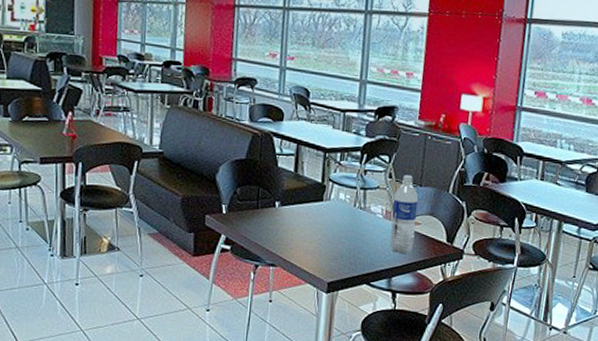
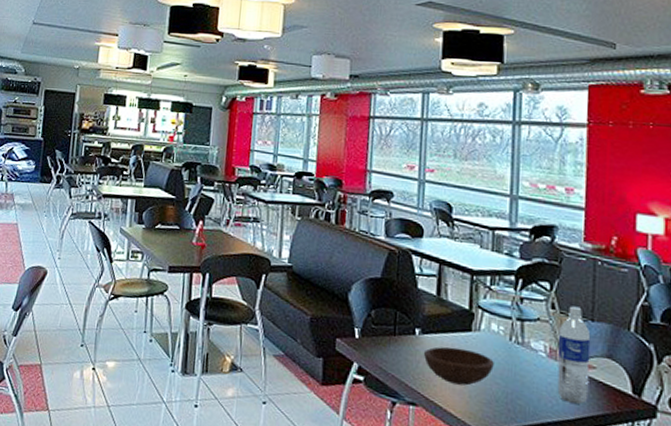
bowl: none [282,215,341,246] -> present [423,346,494,386]

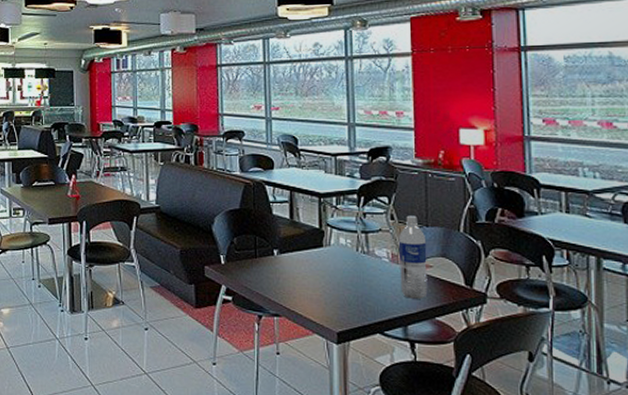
bowl: present [423,346,494,386] -> none [282,262,344,294]

